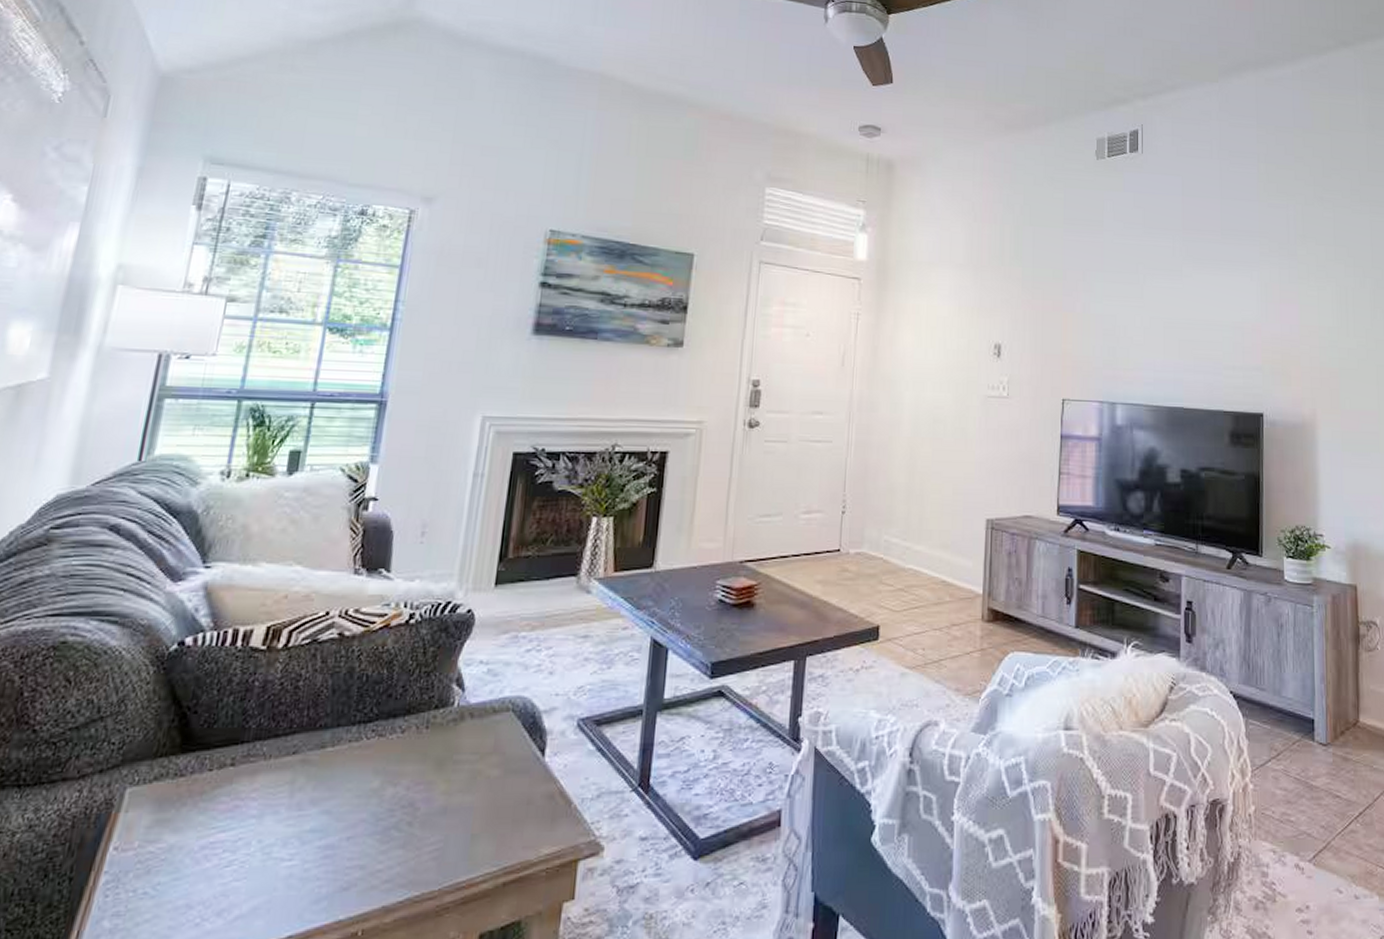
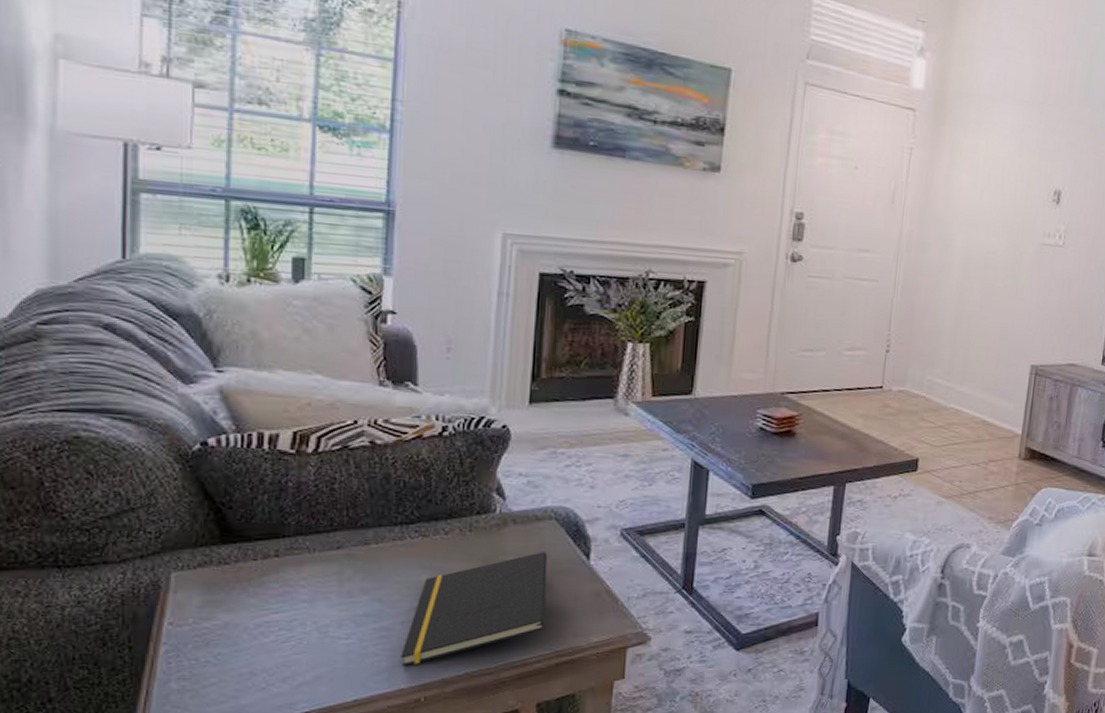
notepad: none [342,749,503,893] -> present [400,552,548,667]

